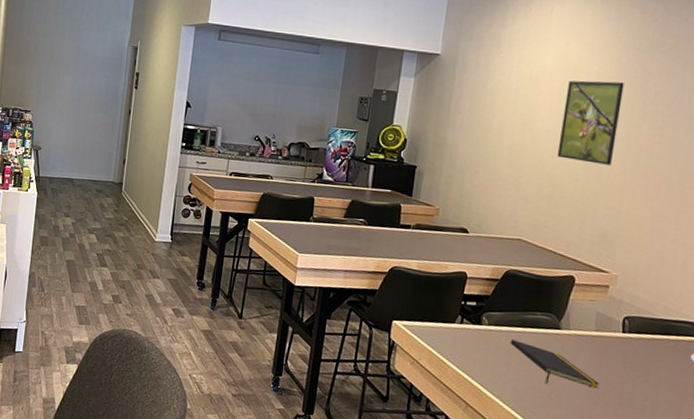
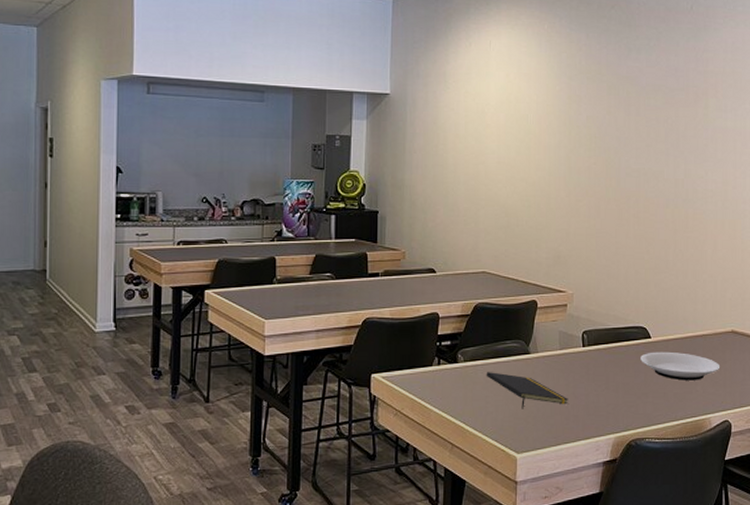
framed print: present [557,80,624,165] -> none [509,109,560,190]

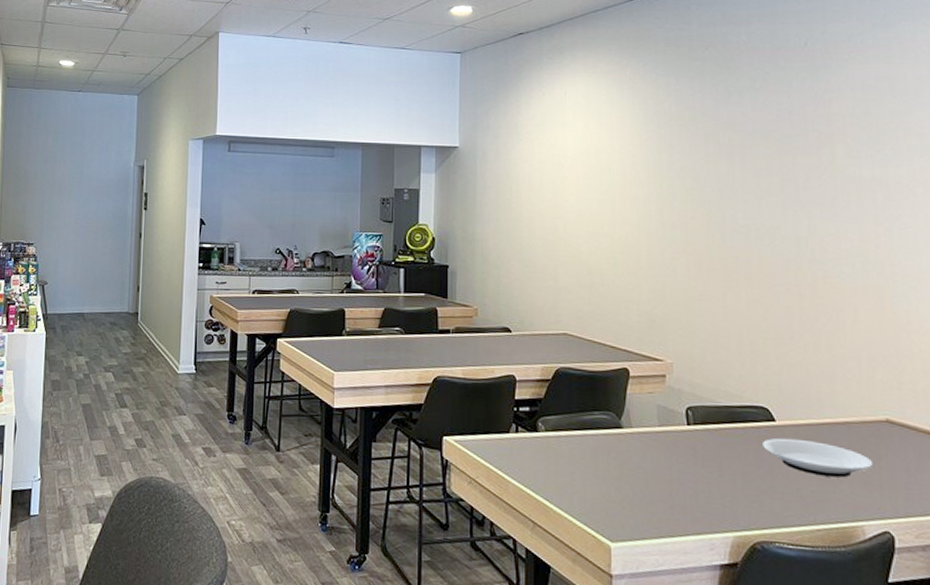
notepad: present [486,372,568,409] -> none [571,445,672,492]

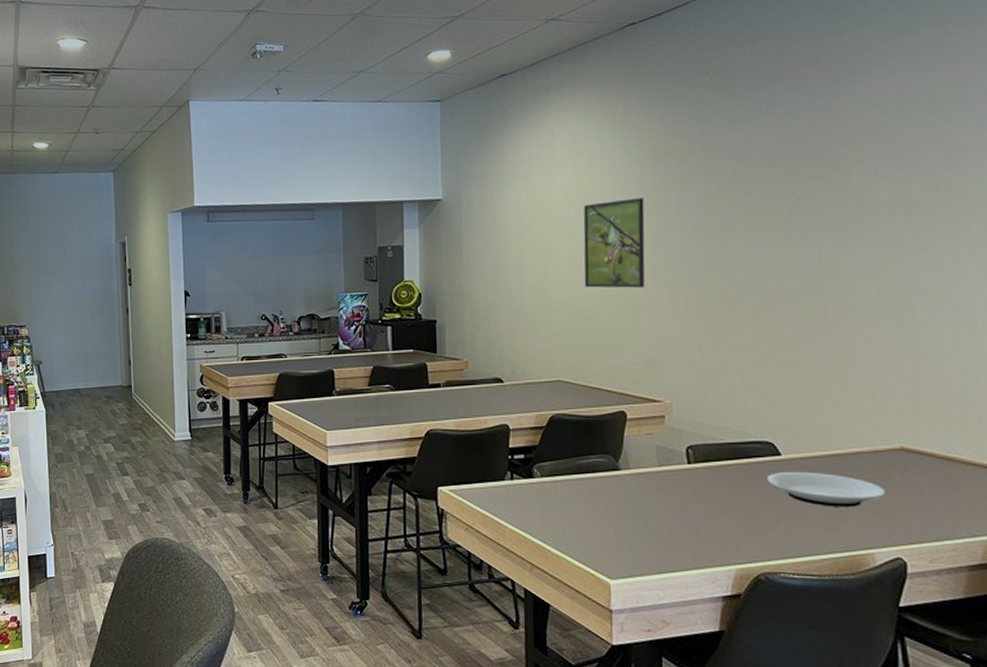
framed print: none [591,160,649,246] -> present [583,198,646,288]

